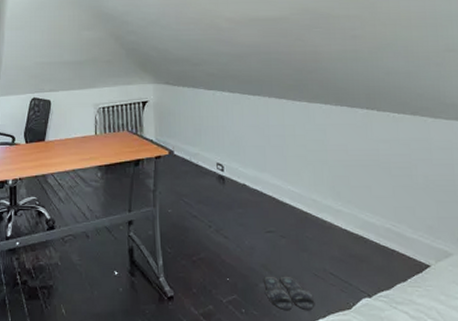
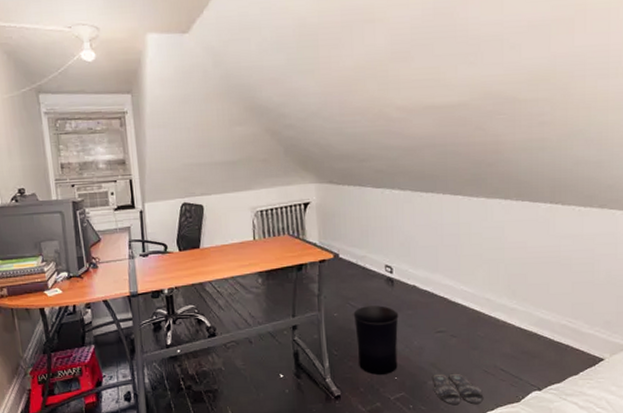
waste bin: none [186,203,230,275] -> present [353,305,399,375]

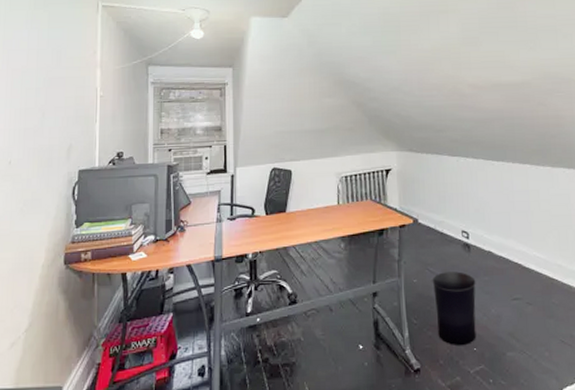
slippers: present [433,373,483,406] -> none [511,343,562,380]

